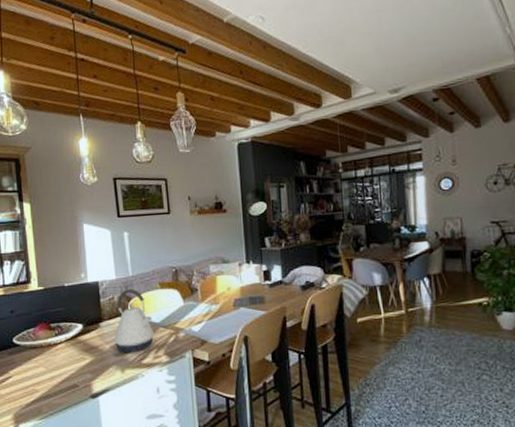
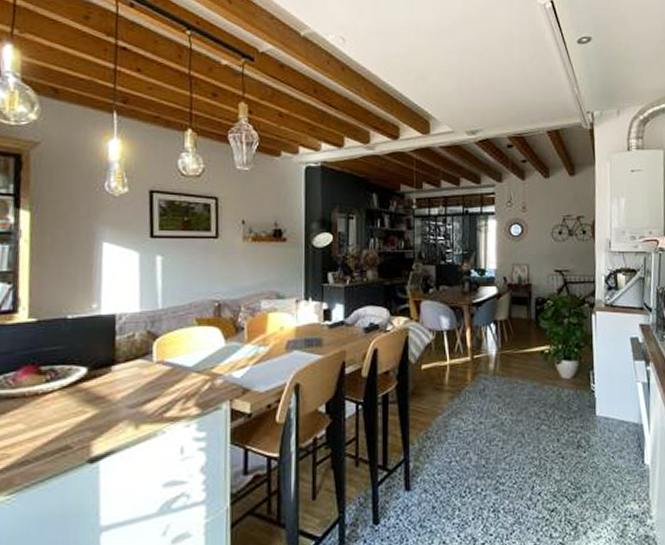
kettle: present [114,288,154,352] -> none [129,324,184,403]

